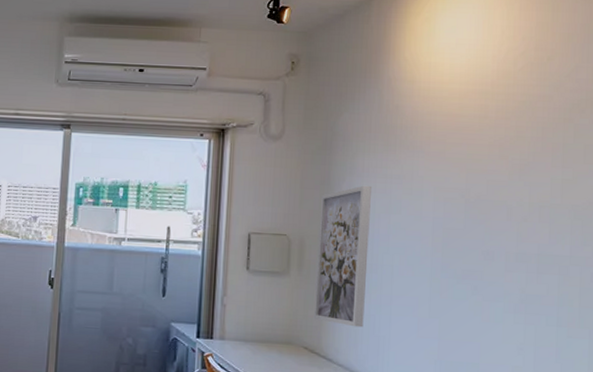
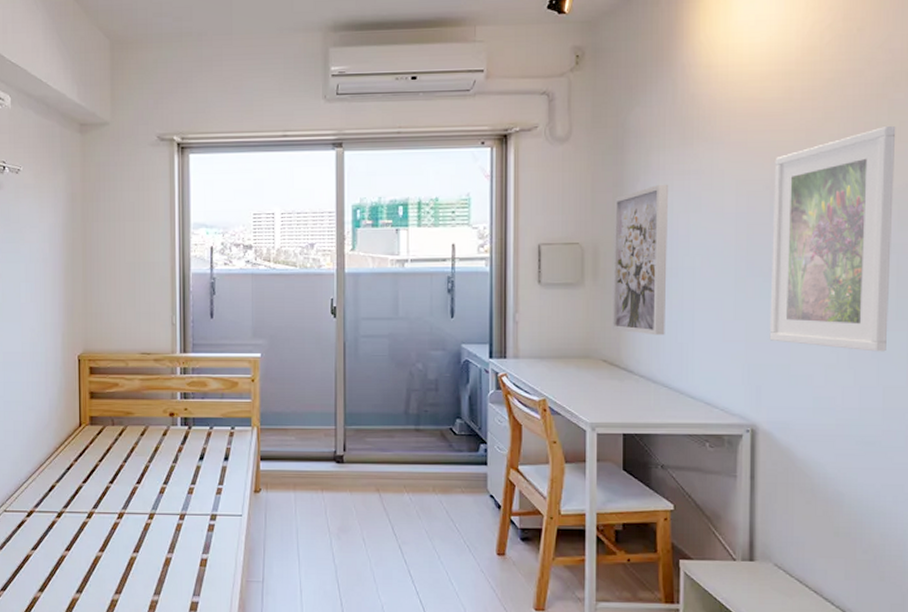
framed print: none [461,147,581,358] -> present [769,125,896,352]

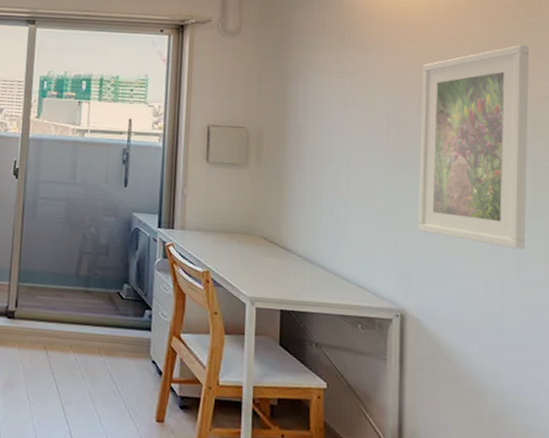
wall art: present [611,184,668,336] -> none [272,80,327,219]

